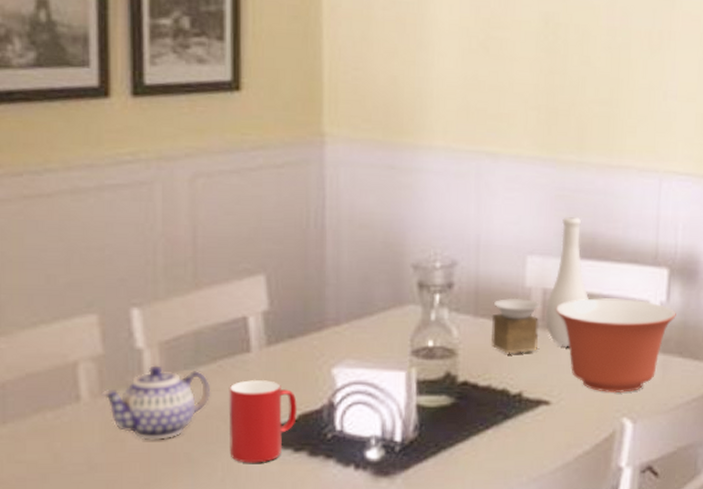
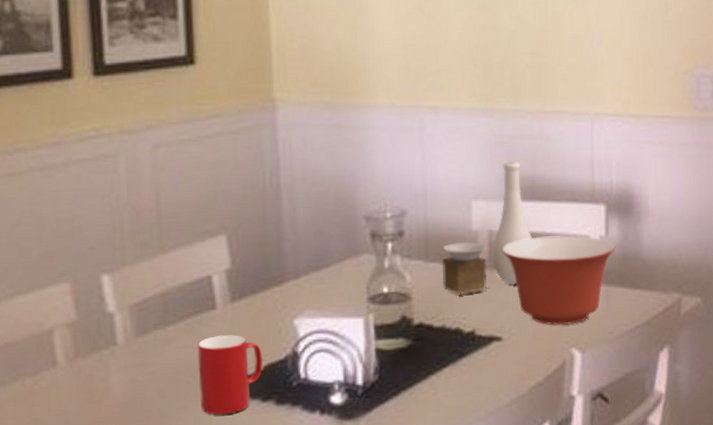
teapot: present [101,365,211,440] -> none [77,327,181,399]

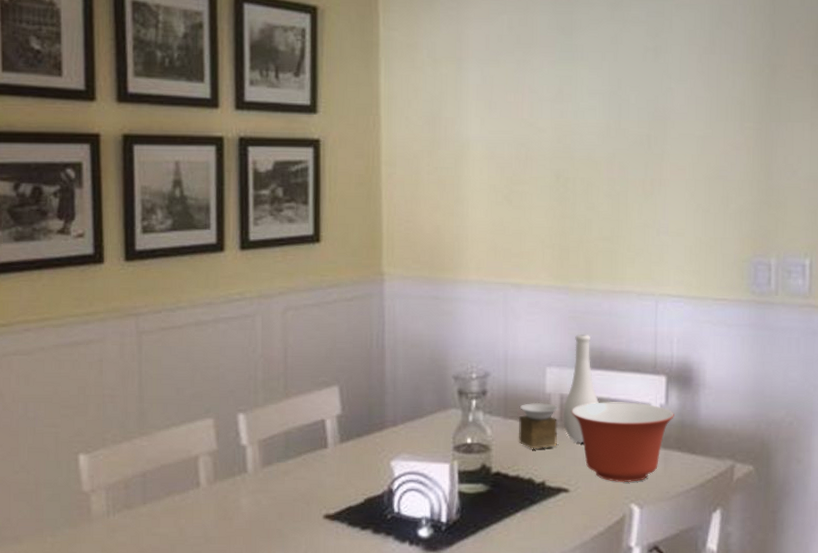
cup: present [197,335,263,415] -> none [311,471,363,539]

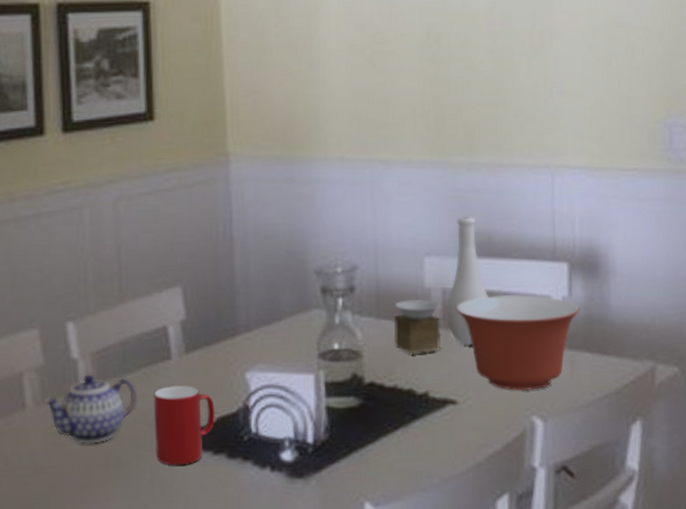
teapot: none [215,459,297,518] -> present [43,374,138,444]
cup: none [311,471,363,539] -> present [153,386,215,465]

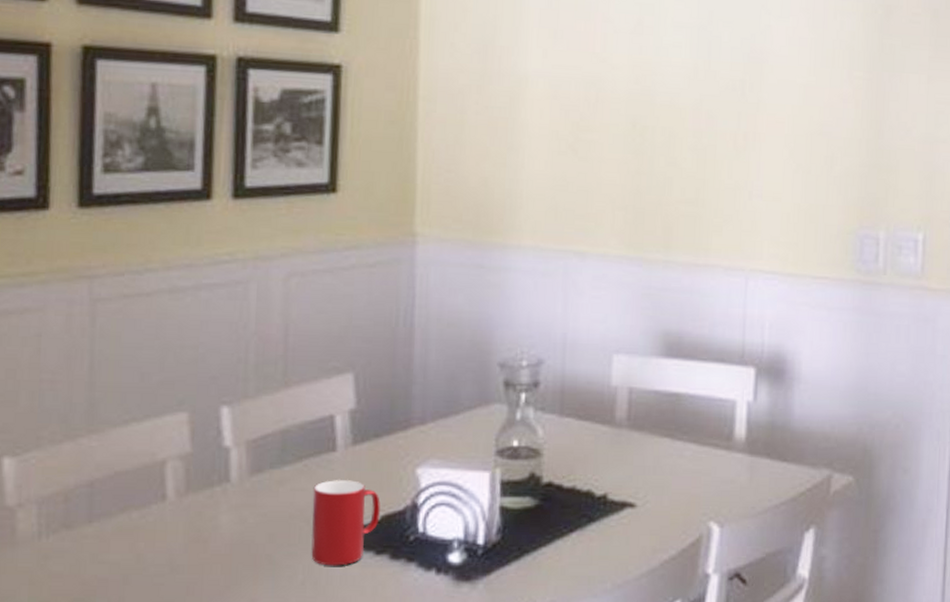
teapot: present [43,374,138,444] -> none [187,464,295,541]
vase: present [393,216,488,354] -> none [577,314,675,455]
mixing bowl: present [457,295,580,392] -> none [642,397,764,496]

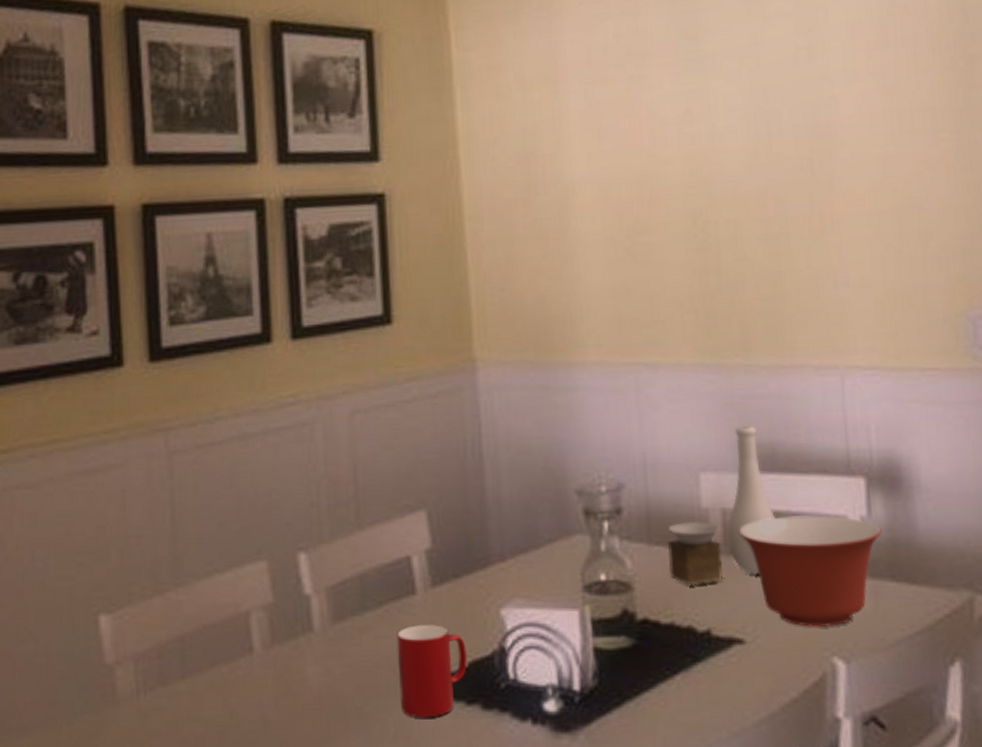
vase: none [577,314,675,455] -> present [667,425,775,586]
mixing bowl: none [642,397,764,496] -> present [739,515,882,628]

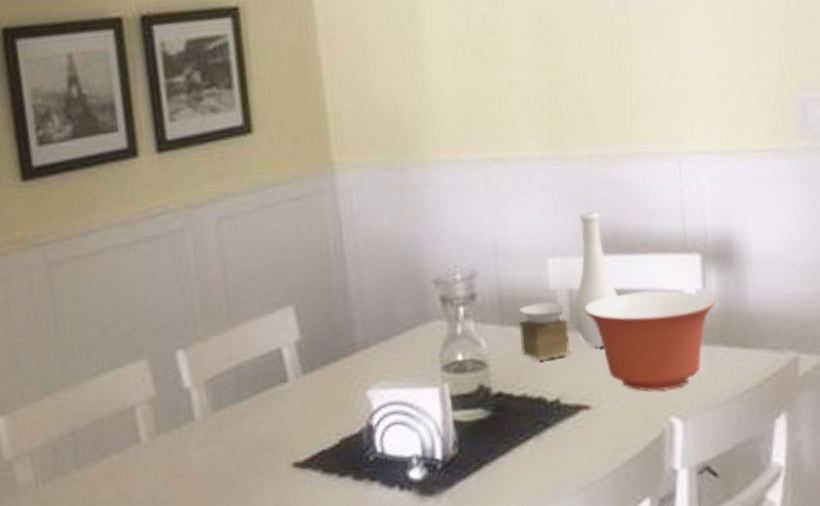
cup: present [396,625,467,718] -> none [272,408,338,491]

